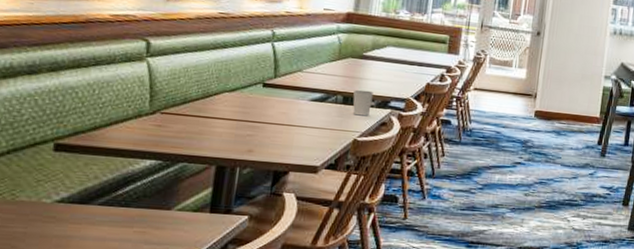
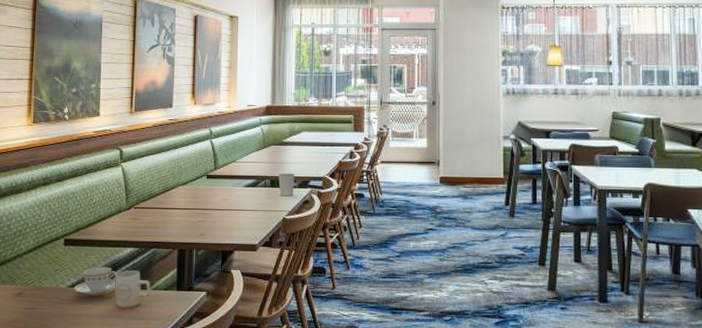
teacup: none [63,179,128,216] -> present [73,266,117,297]
mug: none [122,186,175,231] -> present [114,270,151,308]

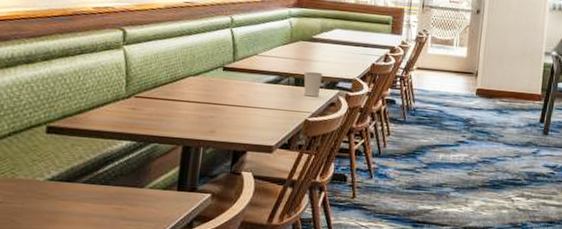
teacup: present [73,266,117,297] -> none [53,159,108,193]
mug: present [114,270,151,308] -> none [103,165,148,208]

